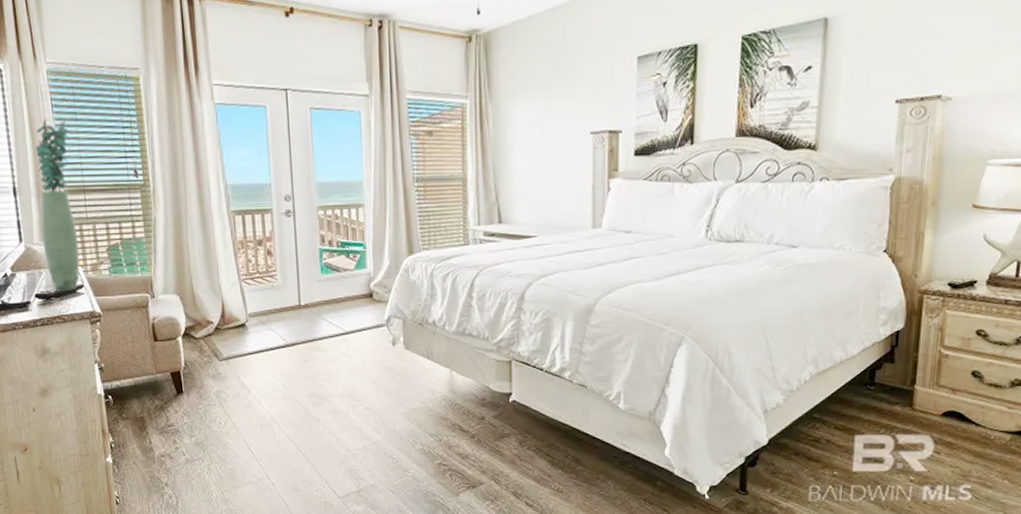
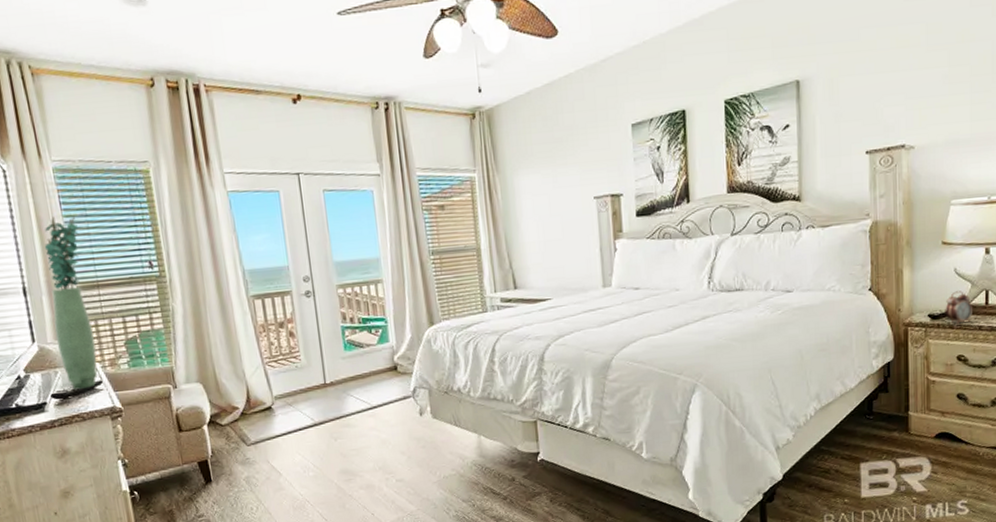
alarm clock: none [967,260,1001,297] -> present [945,291,974,325]

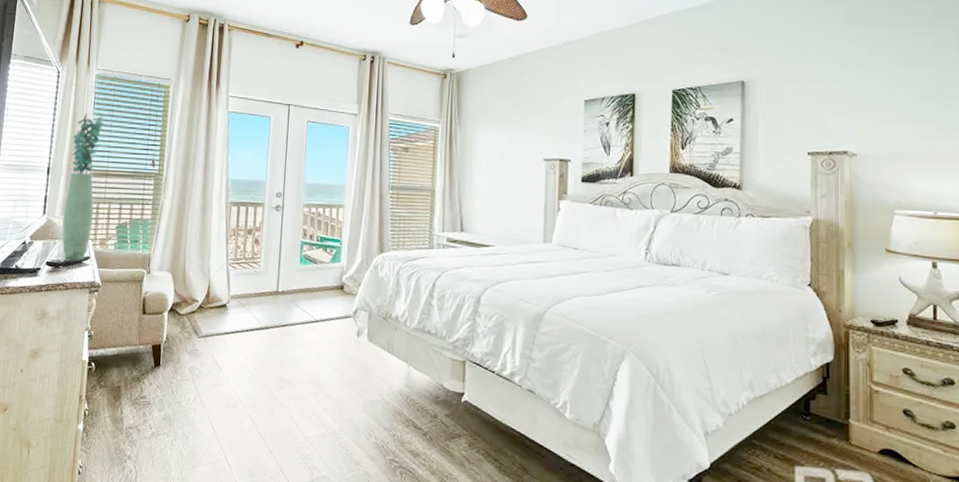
alarm clock: present [945,291,974,325] -> none [889,301,920,336]

